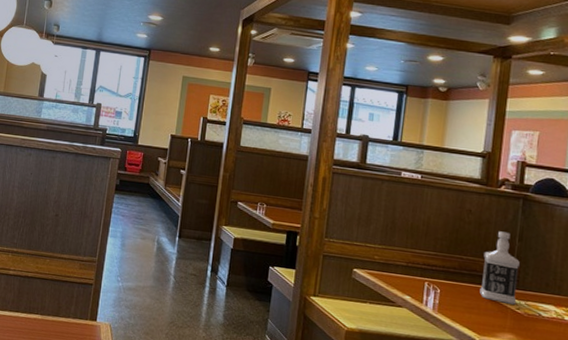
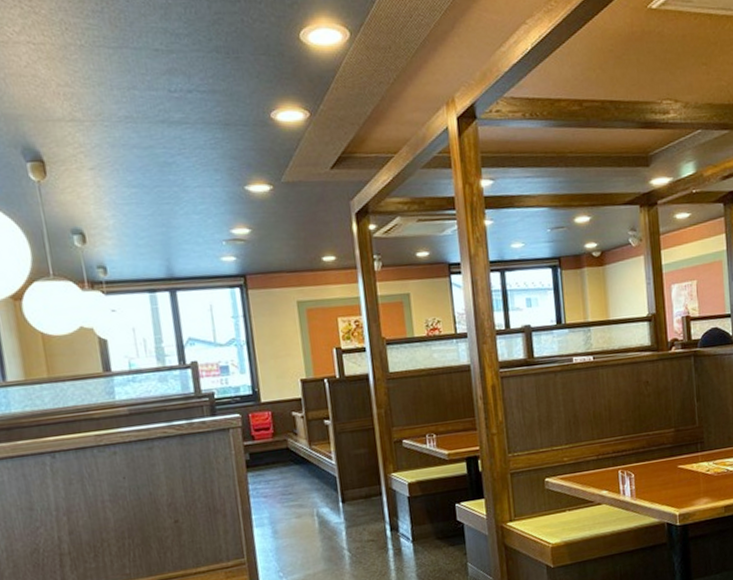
bottle: present [479,231,520,305] -> none [668,395,706,470]

